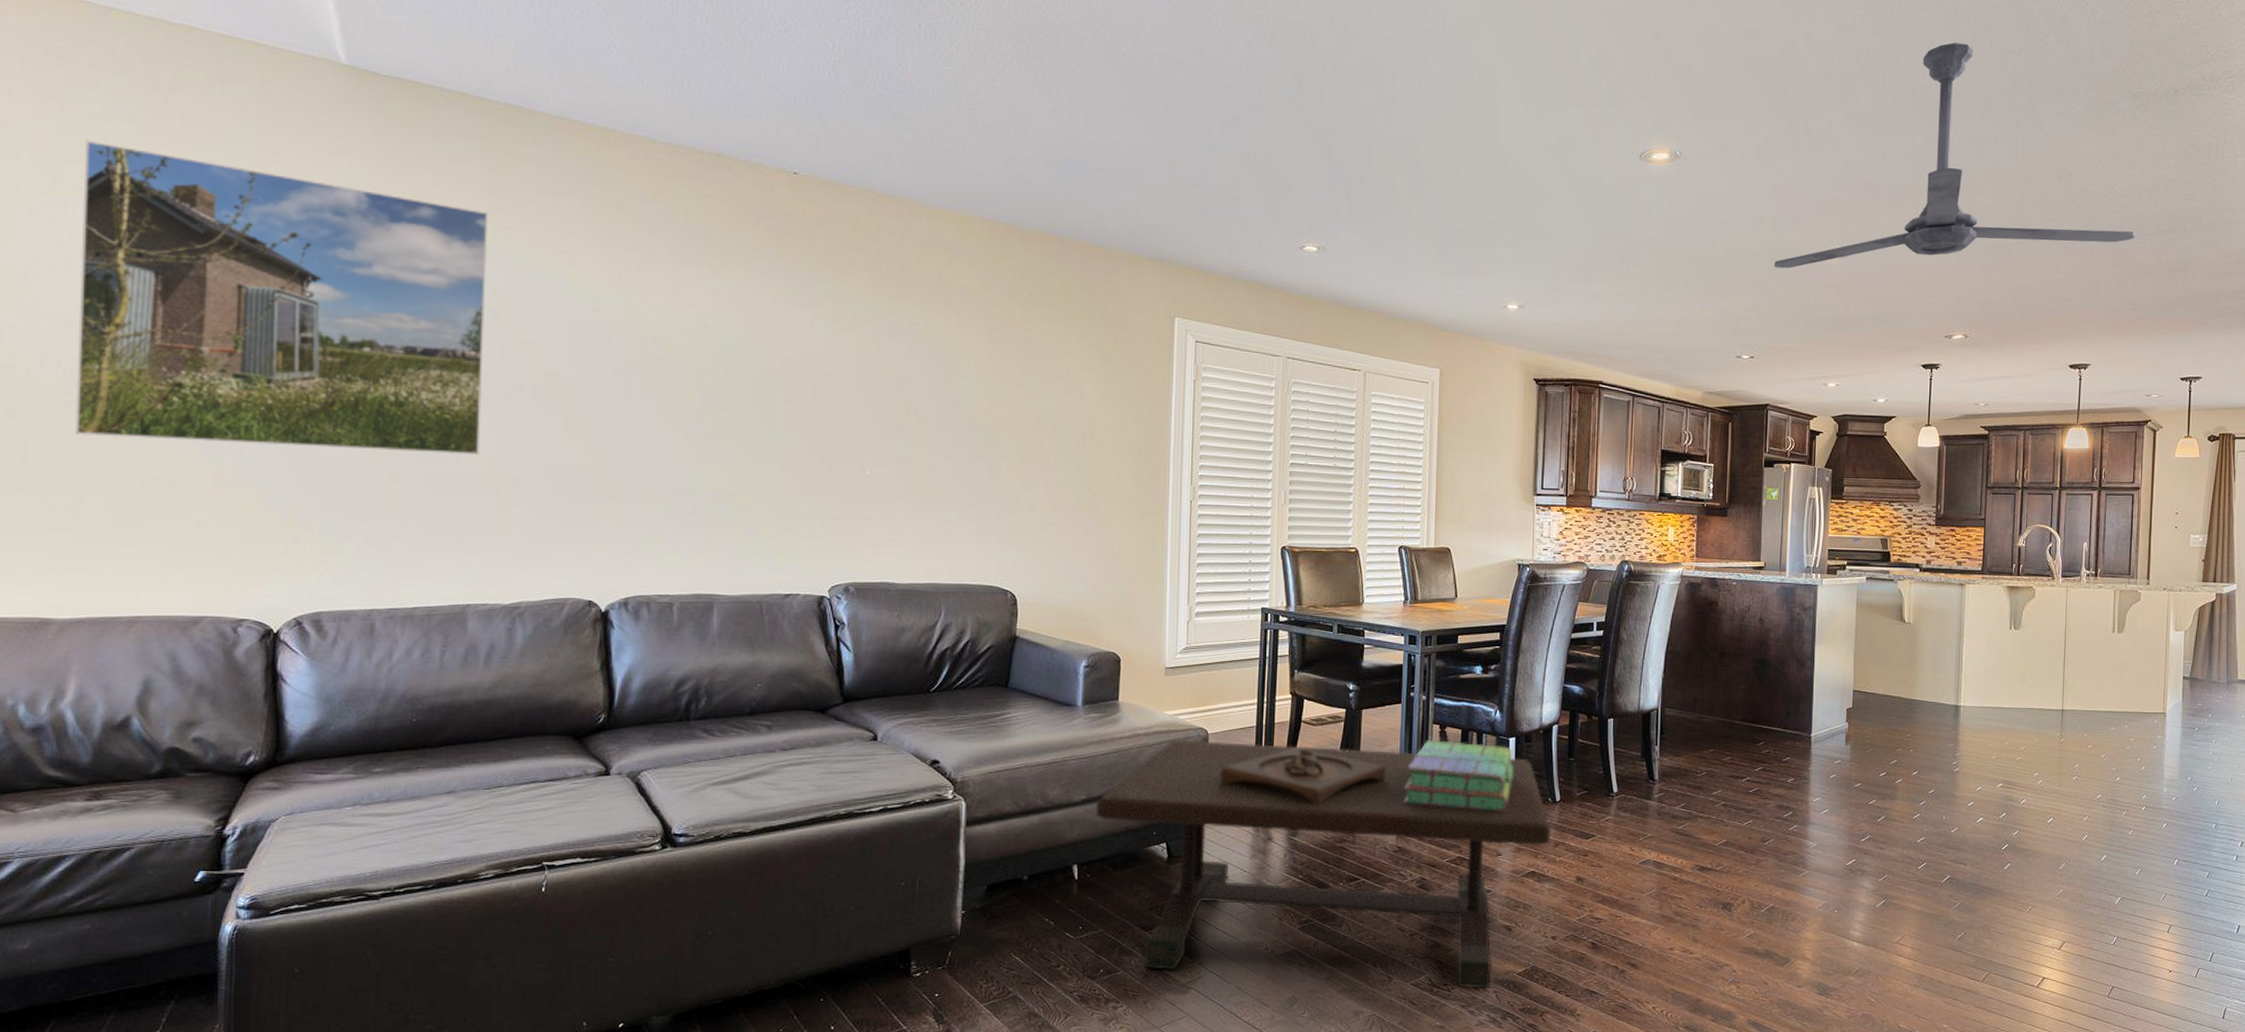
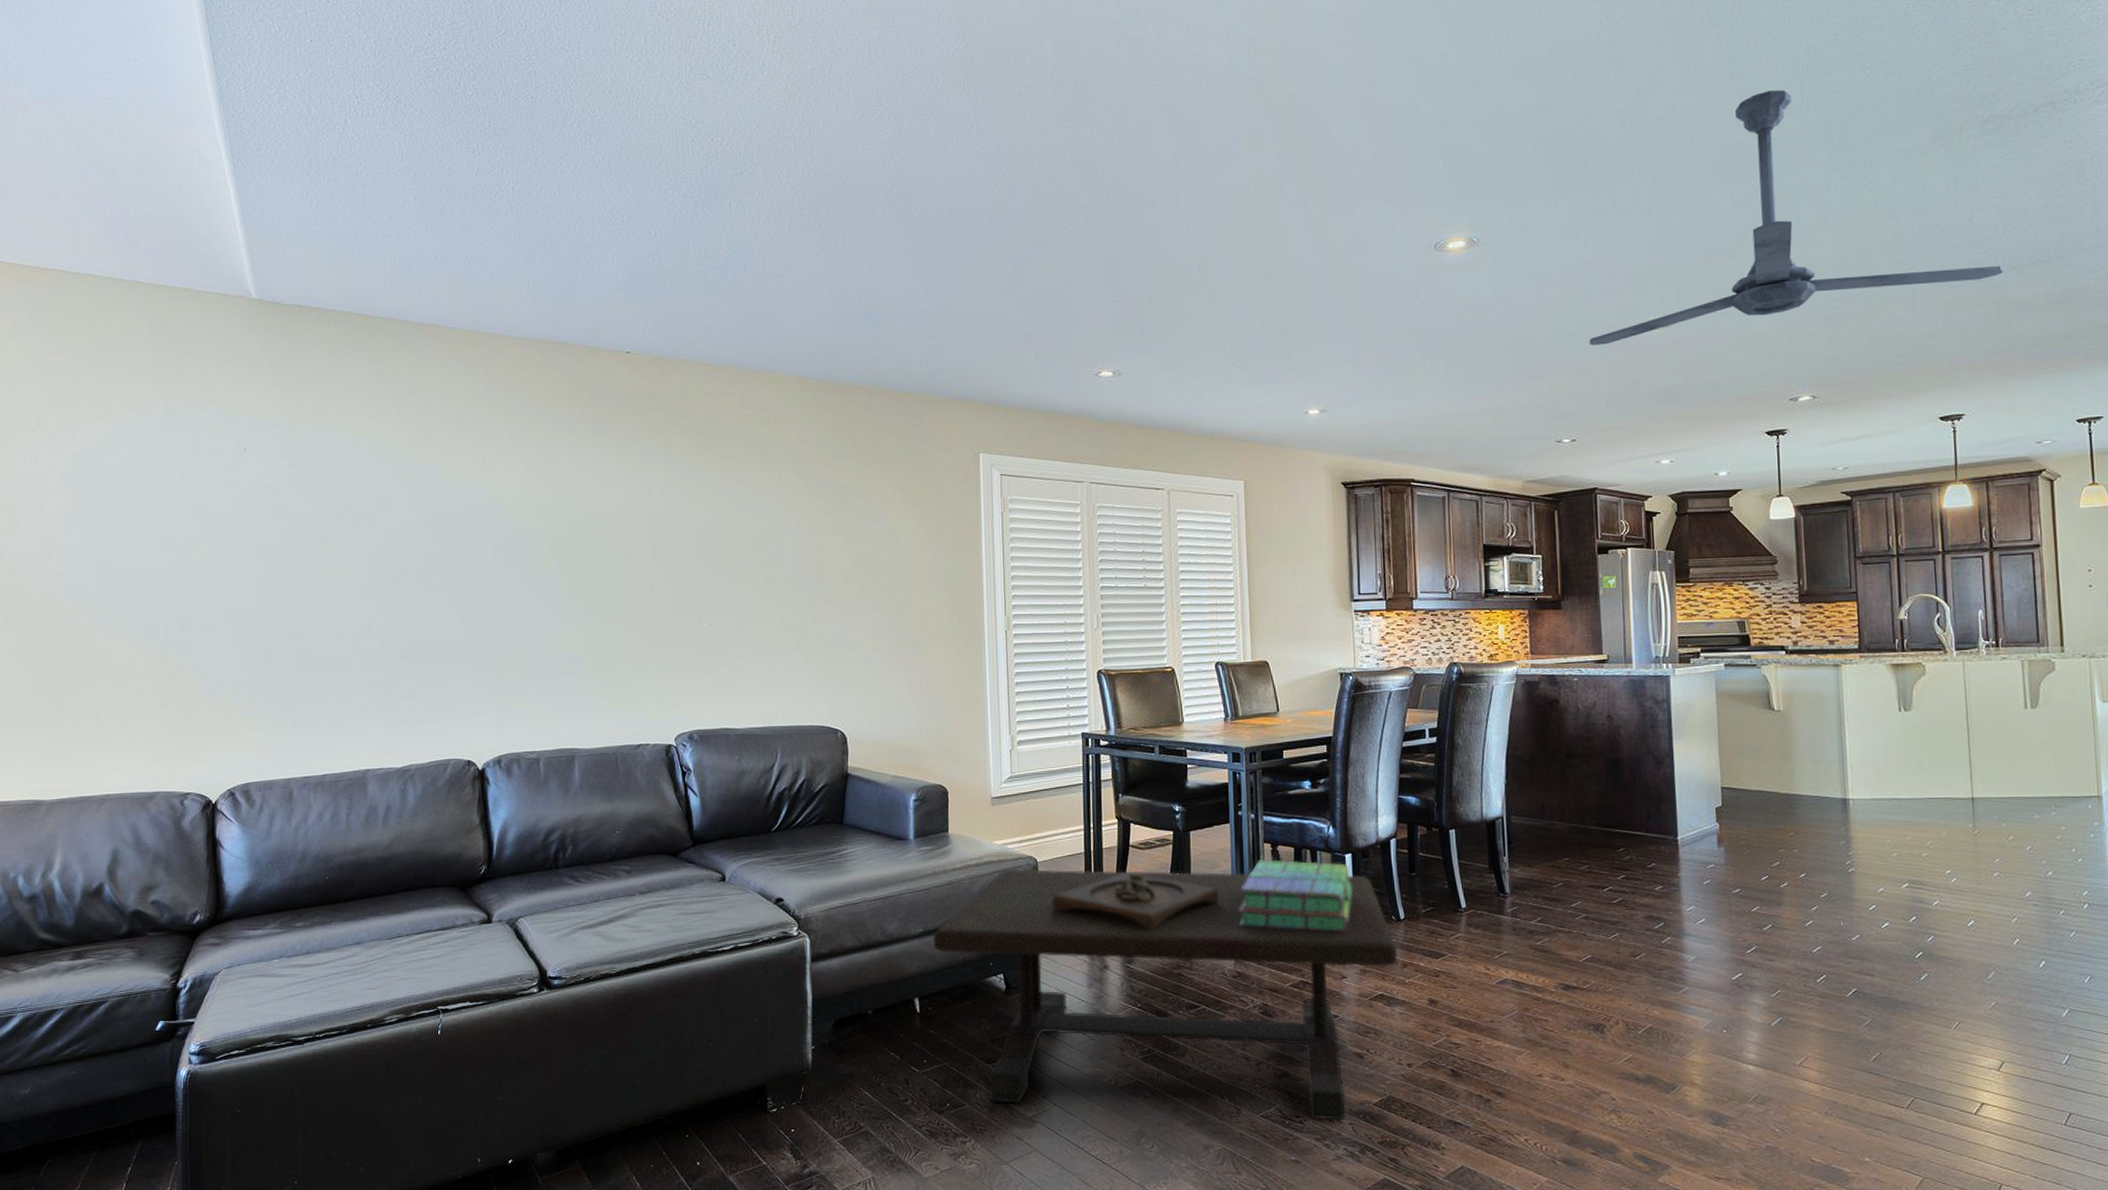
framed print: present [74,140,489,455] -> none [56,386,374,640]

